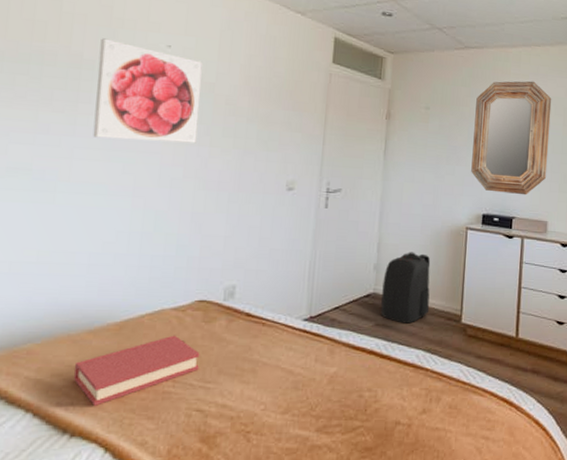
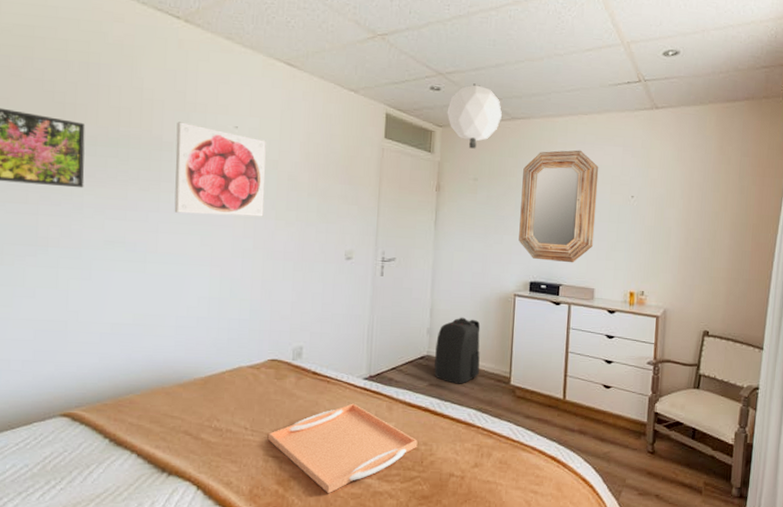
hardback book: present [73,335,200,406] -> none [168,390,274,450]
serving tray: none [192,347,362,451] -> present [268,403,418,494]
pendant lamp: none [398,11,455,77] -> present [447,83,502,149]

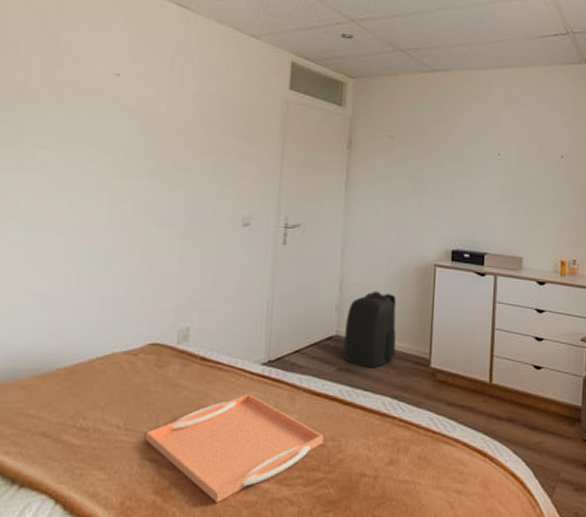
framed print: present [174,122,267,217] -> none [39,67,153,177]
pendant lamp: present [447,83,502,149] -> none [360,32,421,103]
home mirror: present [518,150,599,263] -> none [439,105,526,230]

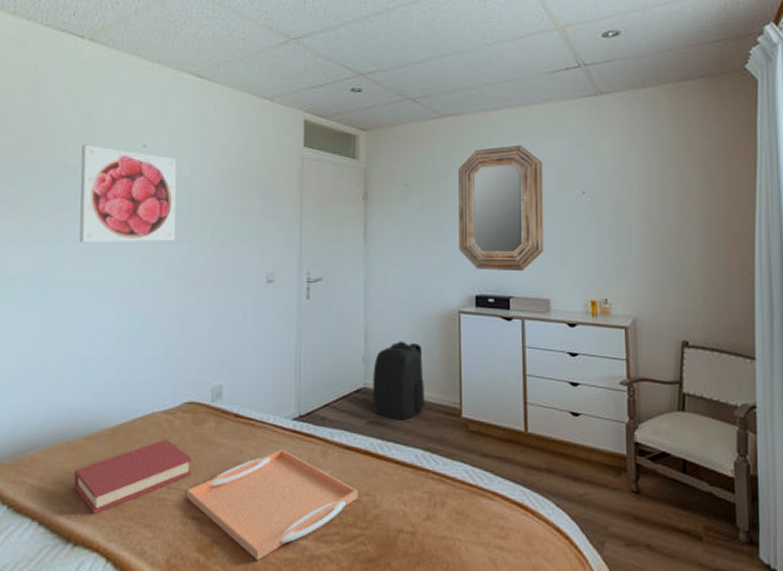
hardback book: none [22,380,153,455] -> present [73,439,192,514]
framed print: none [39,67,153,177] -> present [79,144,178,242]
home mirror: none [439,105,526,230] -> present [458,145,545,272]

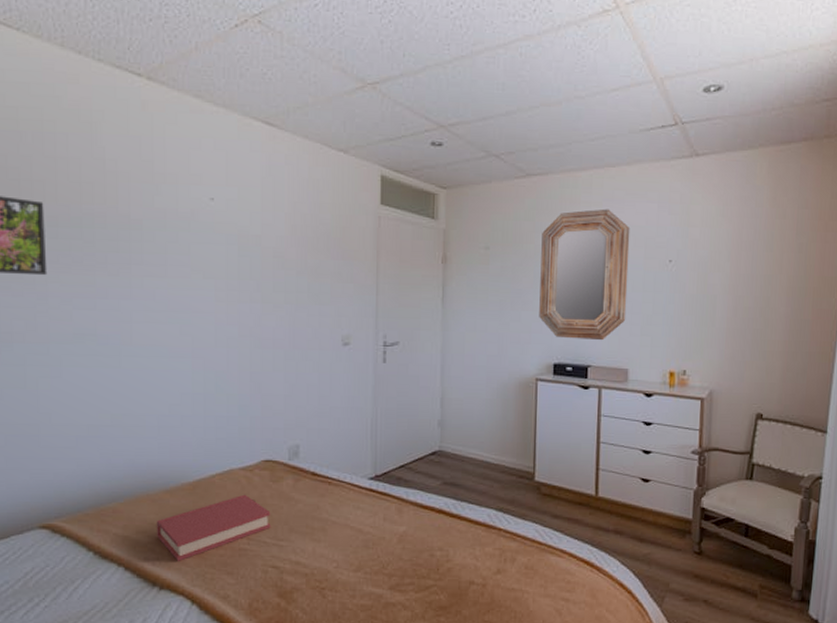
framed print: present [79,144,178,242] -> none [145,195,248,301]
serving tray: present [187,449,358,561] -> none [267,506,432,606]
backpack: present [373,341,426,420] -> none [448,406,500,482]

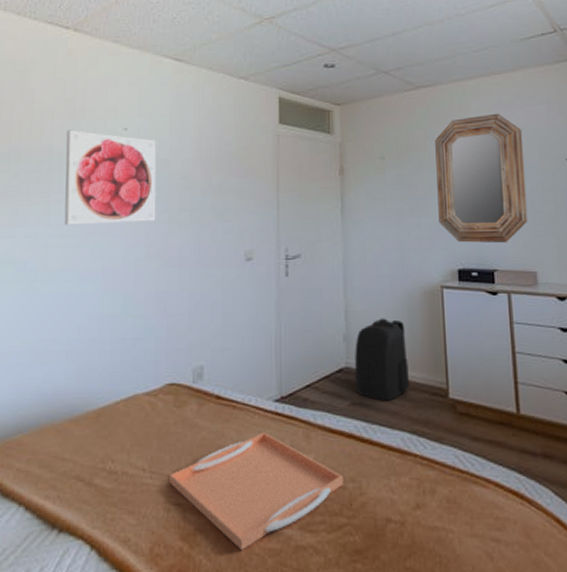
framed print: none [145,195,248,301] -> present [64,130,157,225]
hardback book: present [156,494,271,561] -> none [59,421,174,499]
serving tray: none [267,506,432,606] -> present [169,432,344,551]
backpack: none [448,406,500,482] -> present [355,318,410,401]

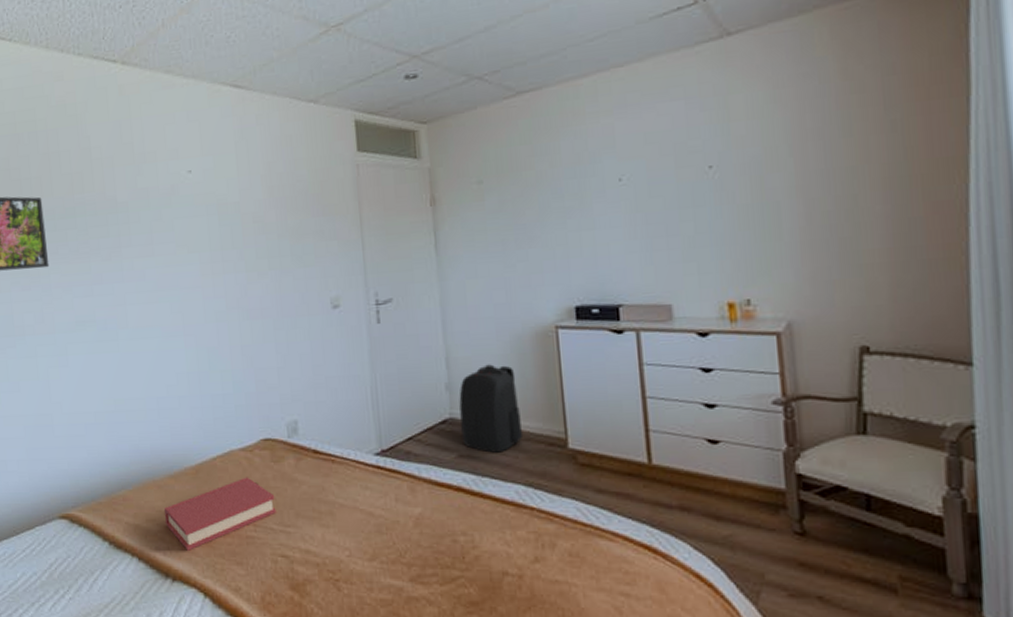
hardback book: none [59,421,174,499] -> present [163,477,276,551]
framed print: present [64,130,157,225] -> none [129,176,233,280]
serving tray: present [169,432,344,551] -> none [273,486,455,601]
home mirror: present [435,113,528,244] -> none [543,116,661,276]

